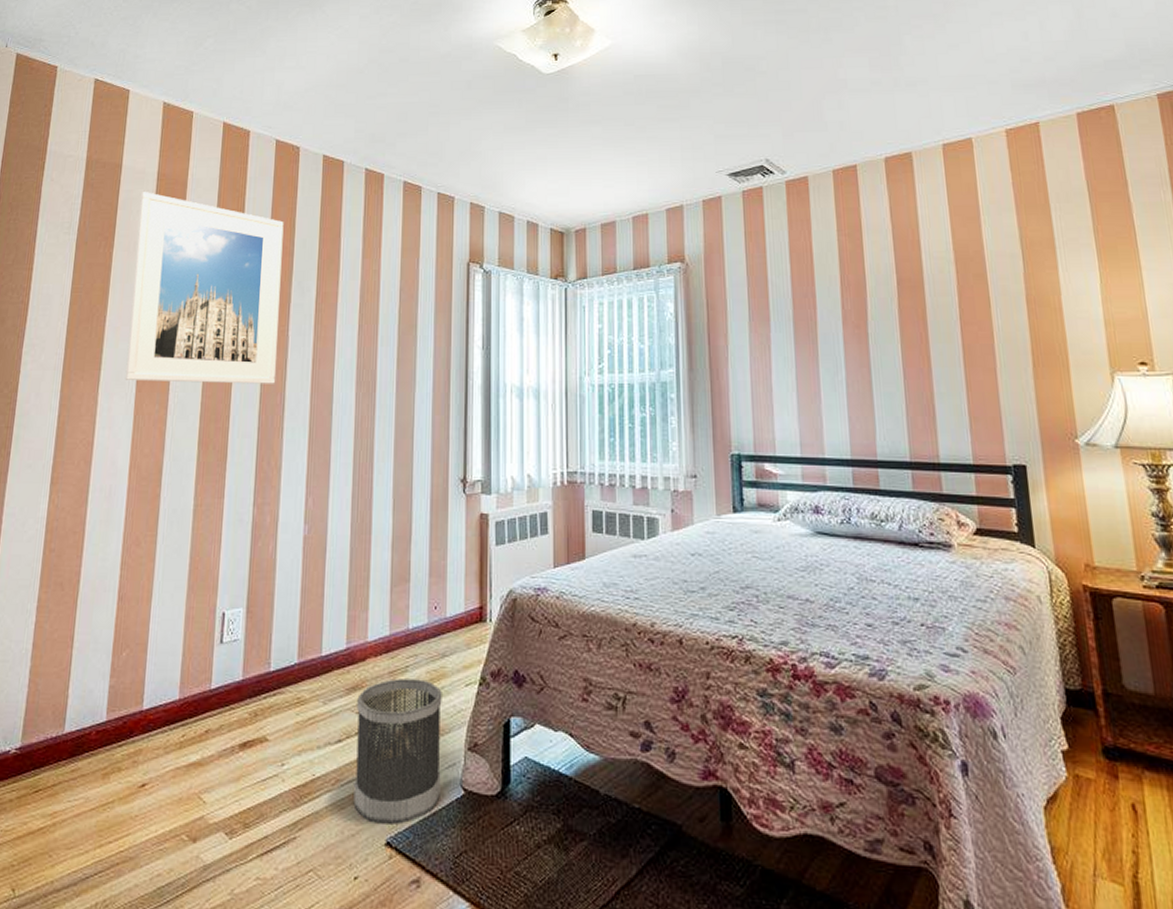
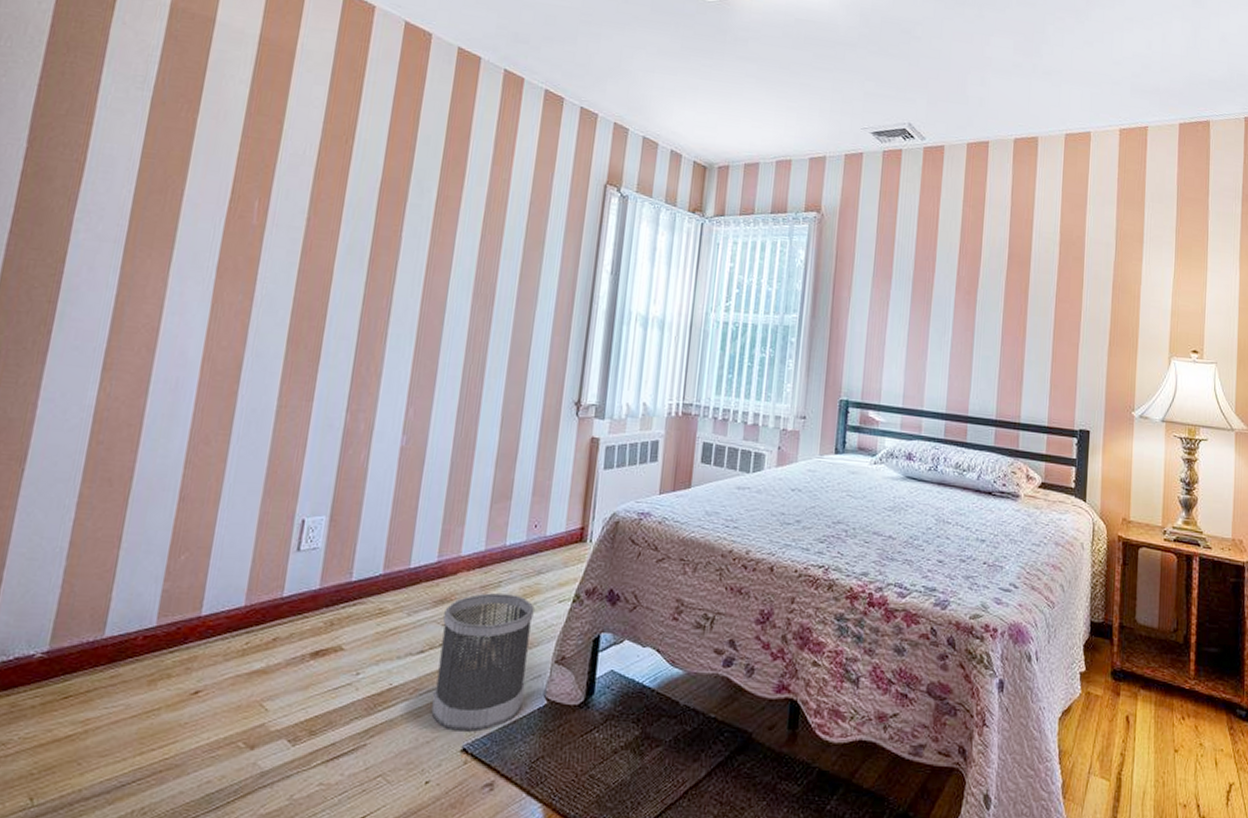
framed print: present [125,192,284,384] -> none [203,55,407,286]

